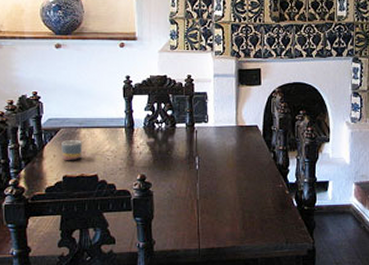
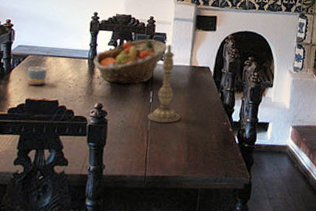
fruit basket: none [131,100,210,151] -> present [93,39,168,84]
candlestick: none [195,104,231,190] -> present [147,44,181,123]

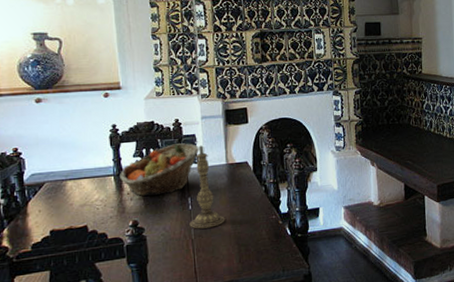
mug: present [27,66,47,86] -> none [47,193,69,215]

